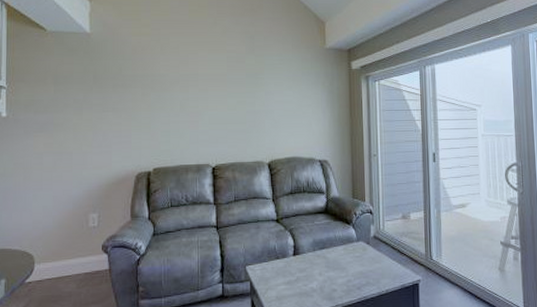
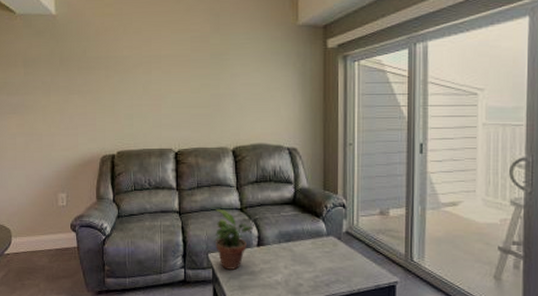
potted plant: none [251,221,289,281] -> present [214,209,253,270]

